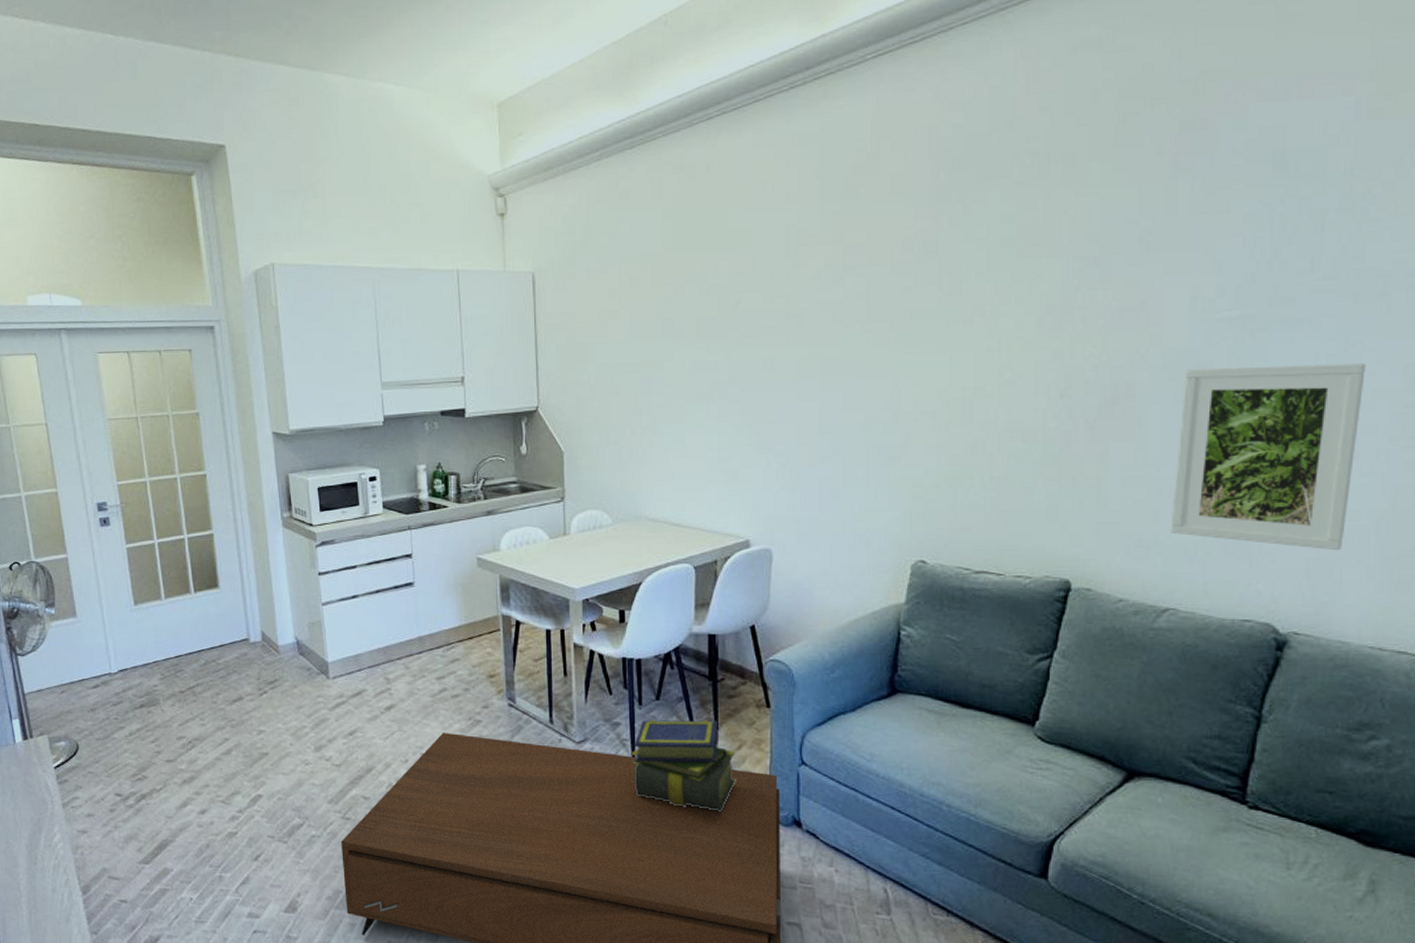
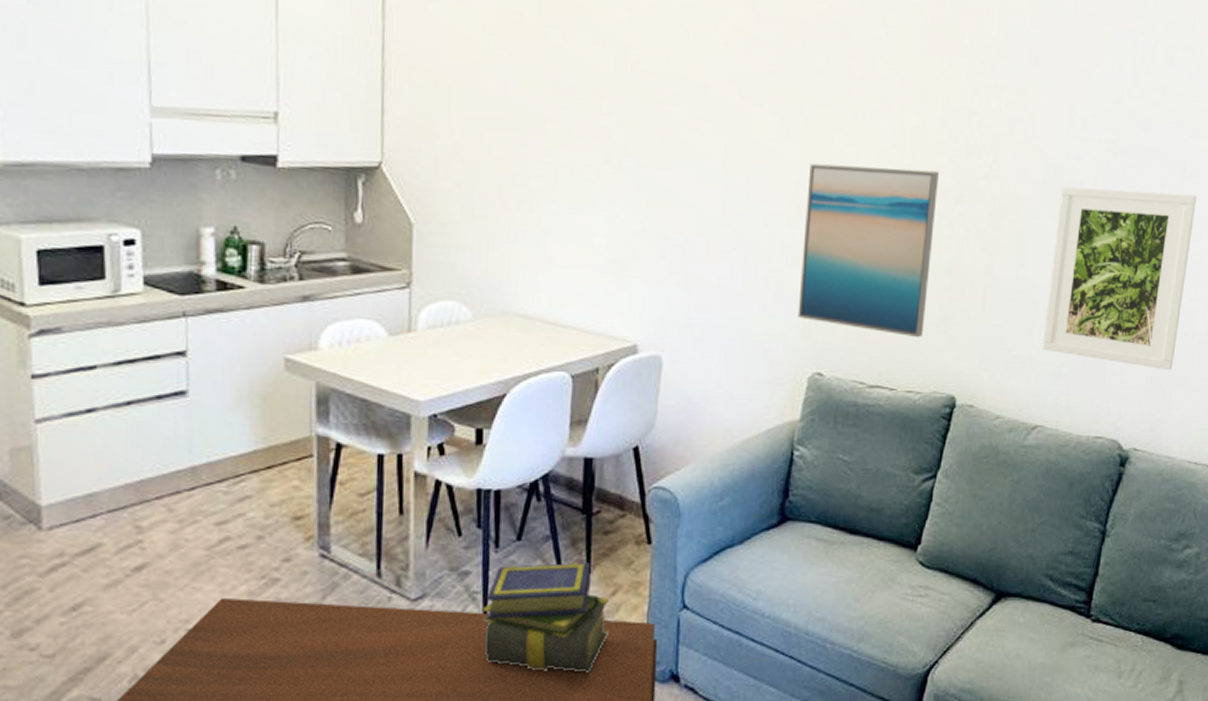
wall art: none [898,368,1040,526] -> present [797,163,939,338]

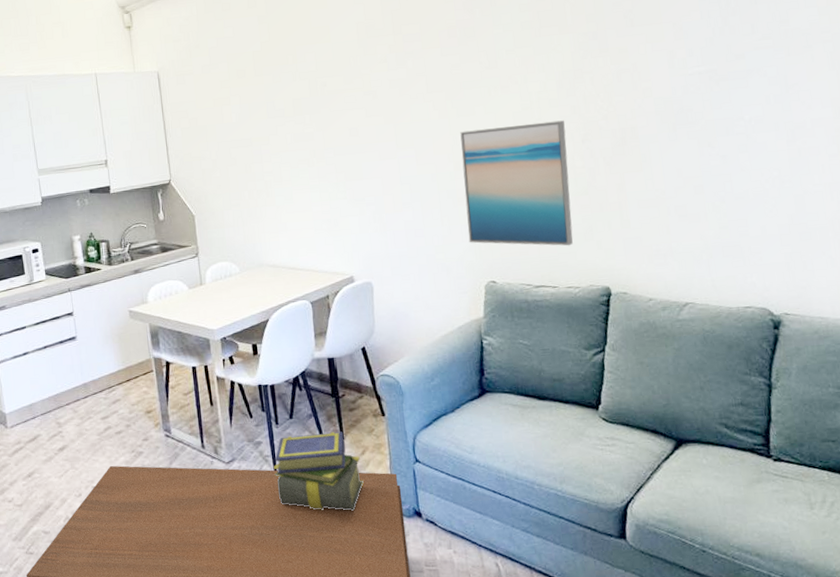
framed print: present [1042,186,1197,371] -> none [673,100,809,246]

